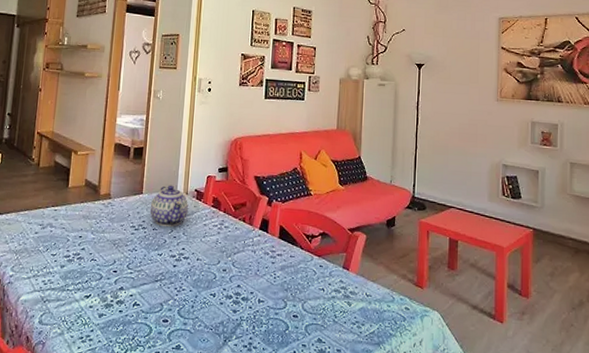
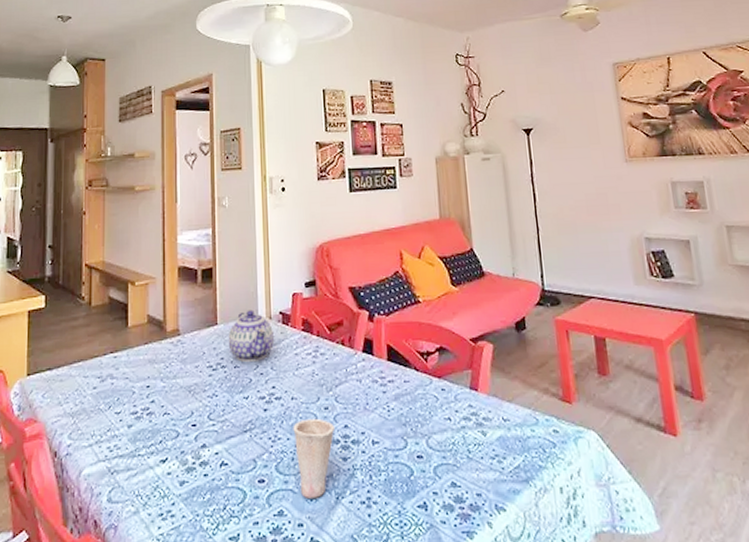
cup: none [195,276,230,339] -> present [293,418,336,498]

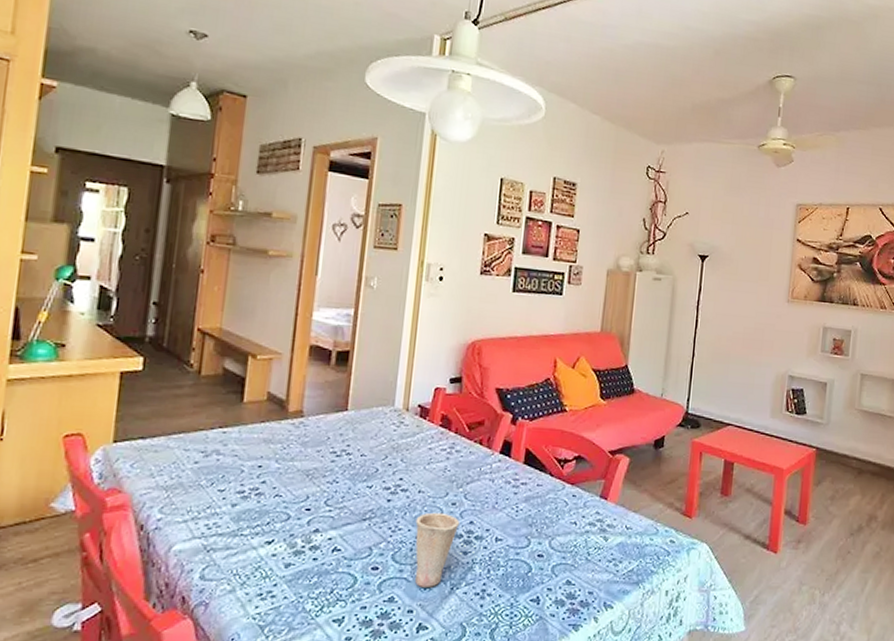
teapot: present [228,309,274,363] -> none [357,399,409,453]

